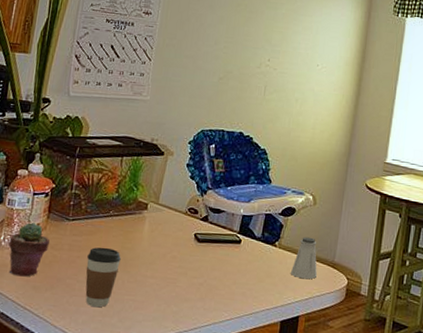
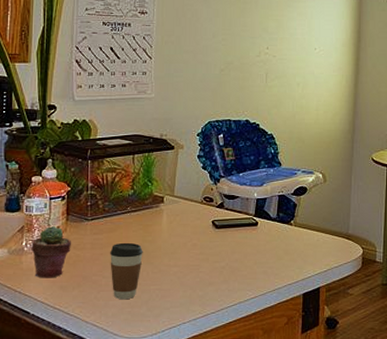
saltshaker: present [291,237,318,280] -> none [308,213,334,253]

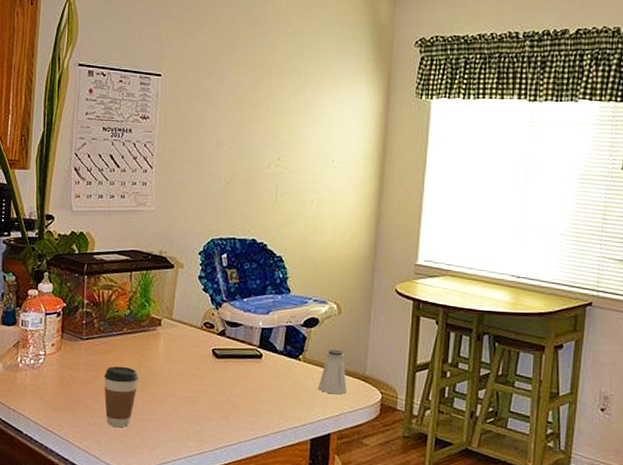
potted succulent: present [31,226,71,278] -> none [26,343,65,398]
saltshaker: none [308,213,334,253] -> present [318,349,348,395]

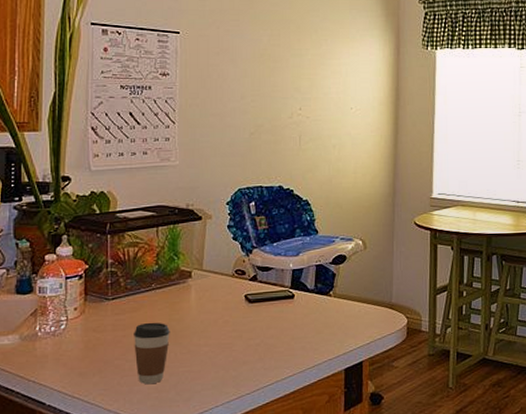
saltshaker: present [318,349,348,395] -> none [349,282,377,324]

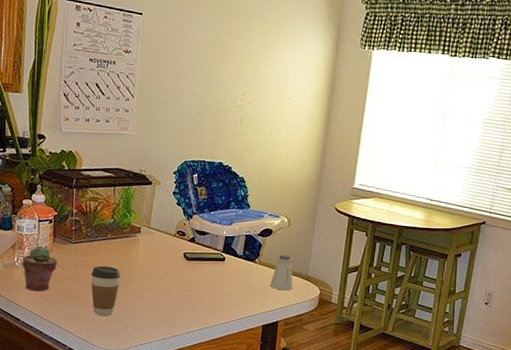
potted succulent: none [46,308,90,365] -> present [22,246,57,292]
saltshaker: none [349,282,377,324] -> present [270,254,294,291]

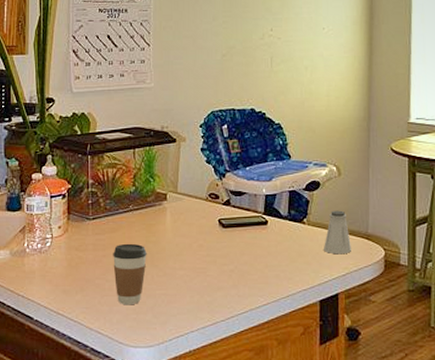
potted succulent: present [22,246,57,292] -> none [33,226,73,282]

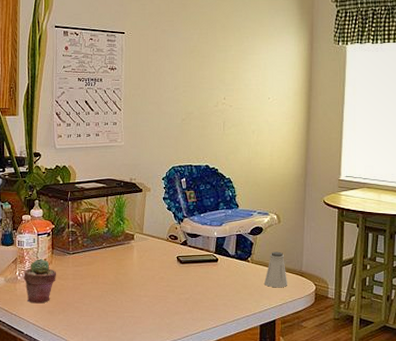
potted succulent: none [33,226,73,282] -> present [23,259,56,304]
coffee cup: present [113,243,147,305] -> none [89,274,117,325]

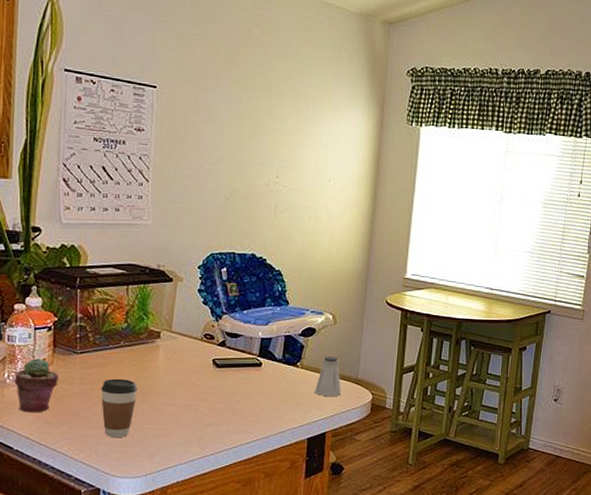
coffee cup: none [89,274,117,325] -> present [101,378,137,438]

